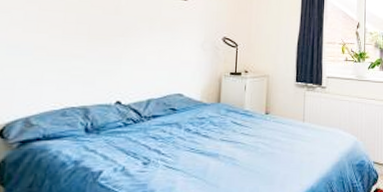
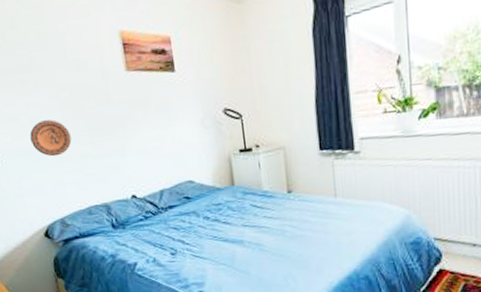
decorative plate: none [18,18,67,54] -> present [30,119,72,157]

